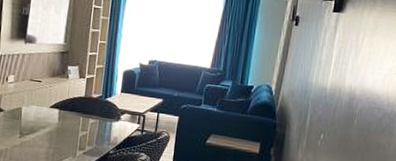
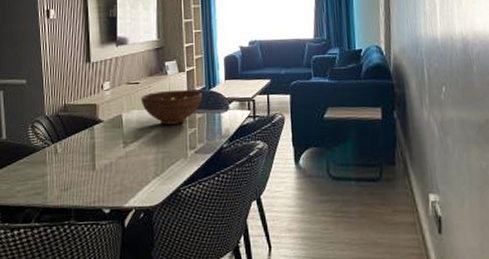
fruit bowl: none [40,92,98,125] -> present [140,90,202,125]

